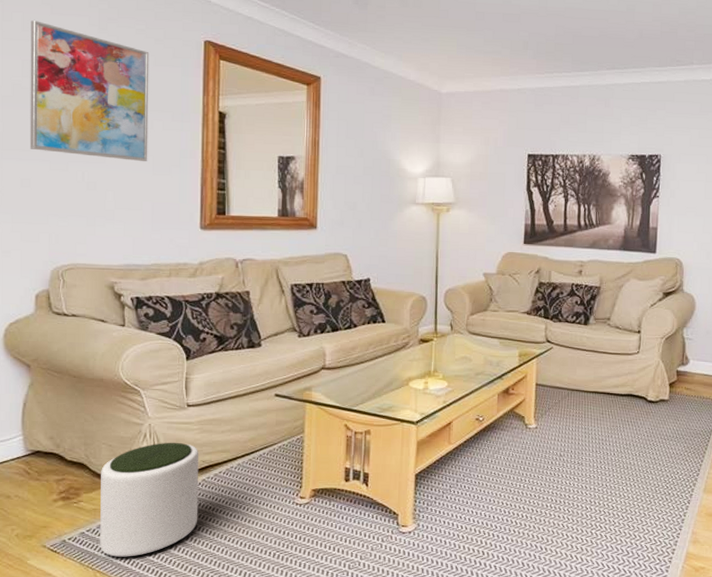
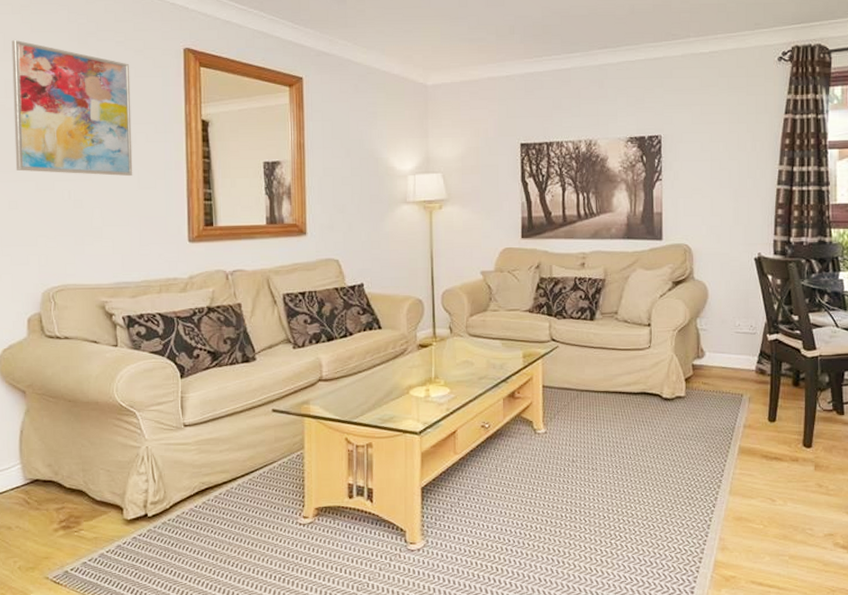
plant pot: present [100,442,199,557] -> none [100,464,200,587]

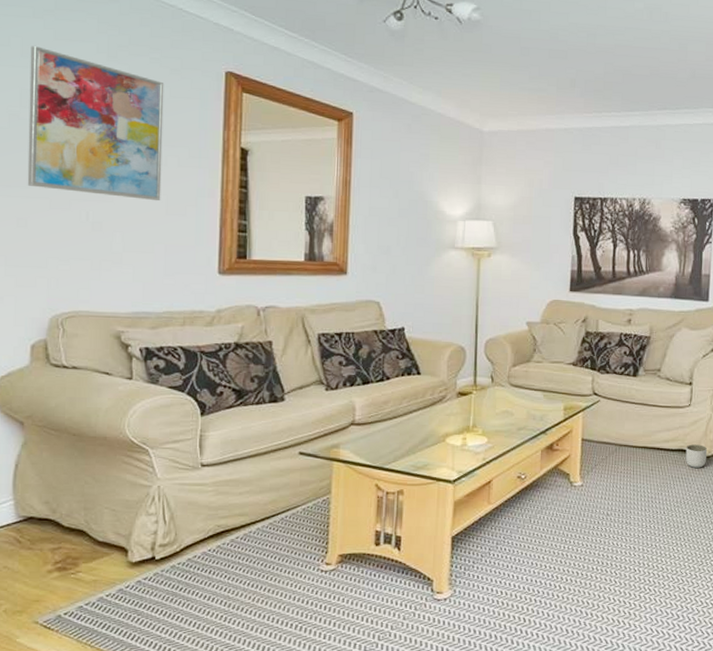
planter: none [648,387,670,411] -> present [685,444,707,468]

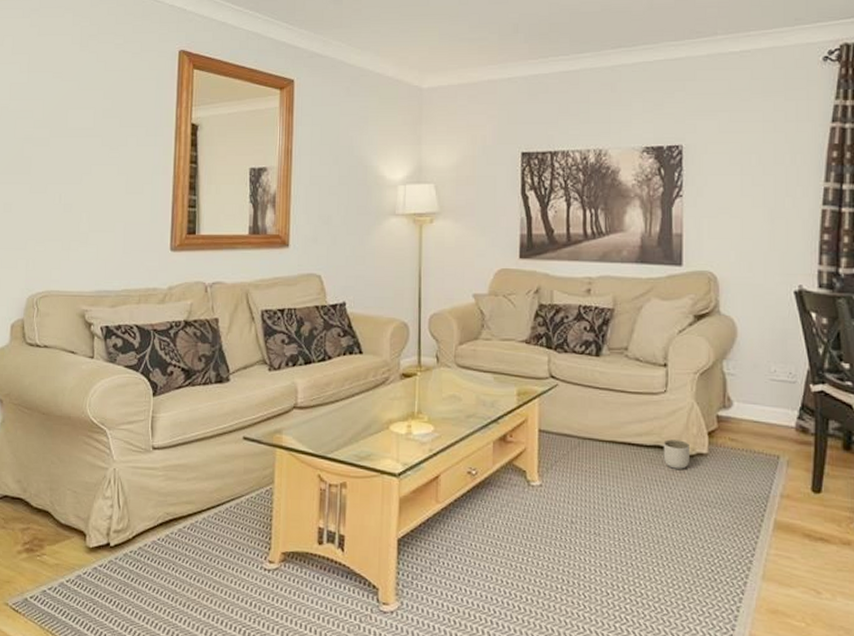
wall art: present [27,46,164,201] -> none [13,43,127,181]

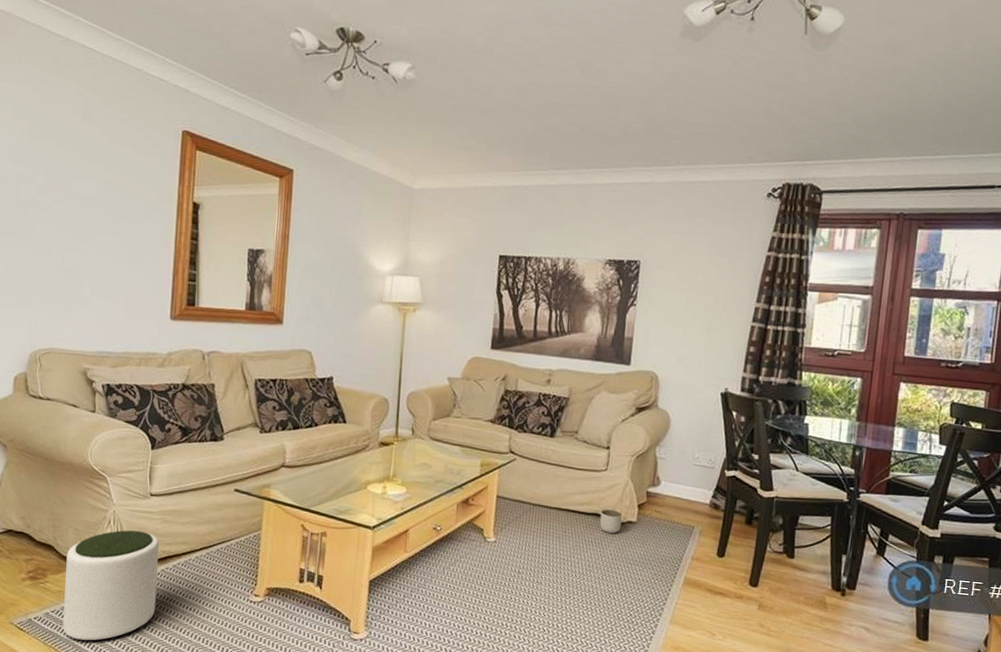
plant pot: none [61,490,164,623] -> present [63,530,160,641]

